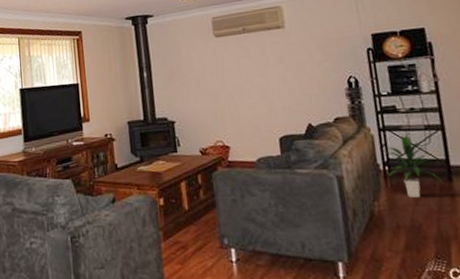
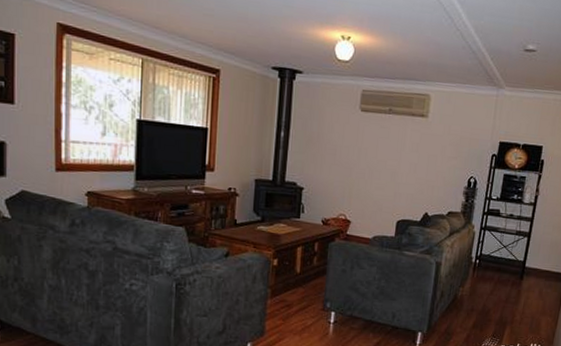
indoor plant: present [386,134,444,198] -> none [478,236,517,289]

